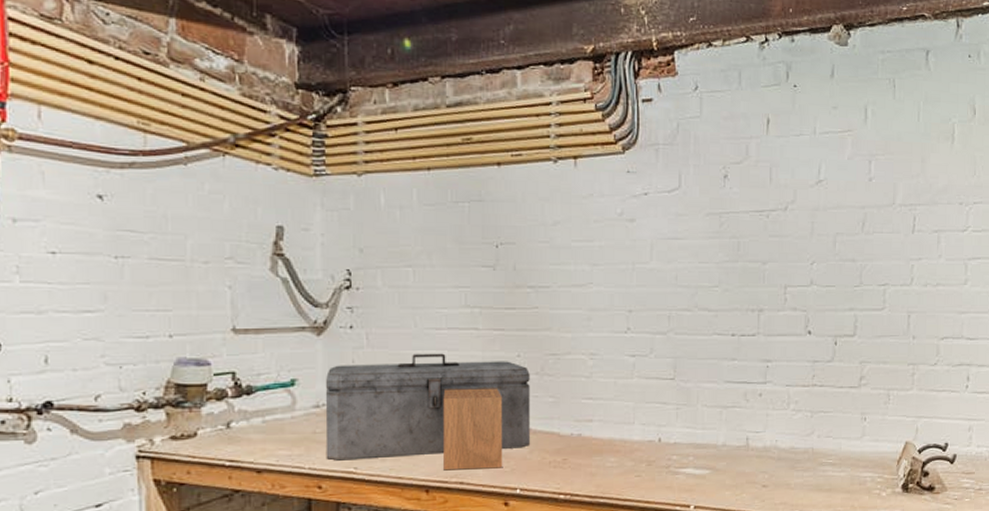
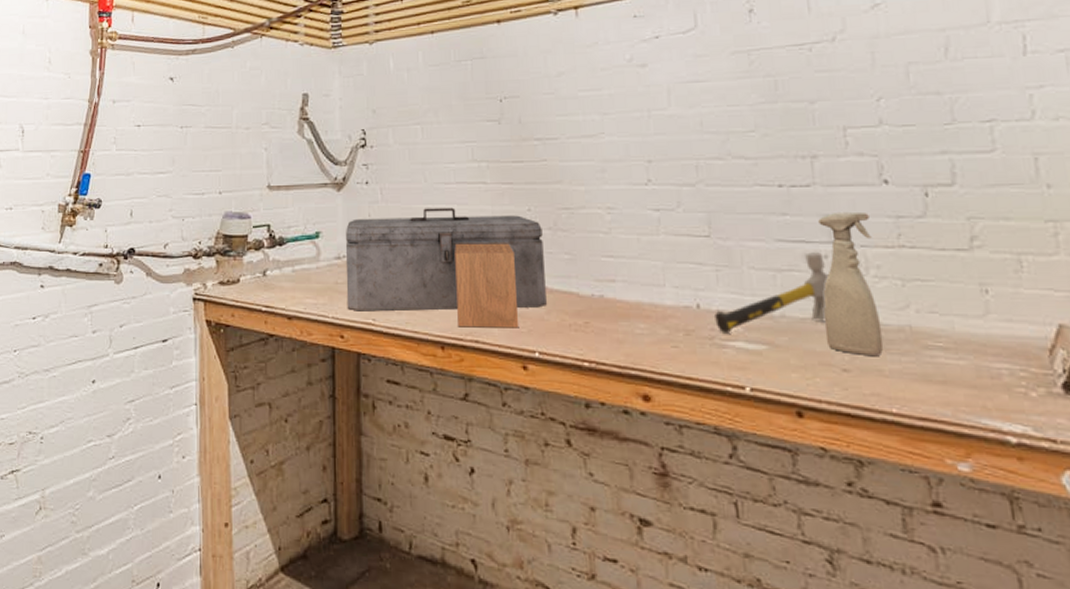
claw hammer: none [672,391,761,462] -> present [714,252,829,333]
spray bottle: none [753,357,795,474] -> present [818,211,884,357]

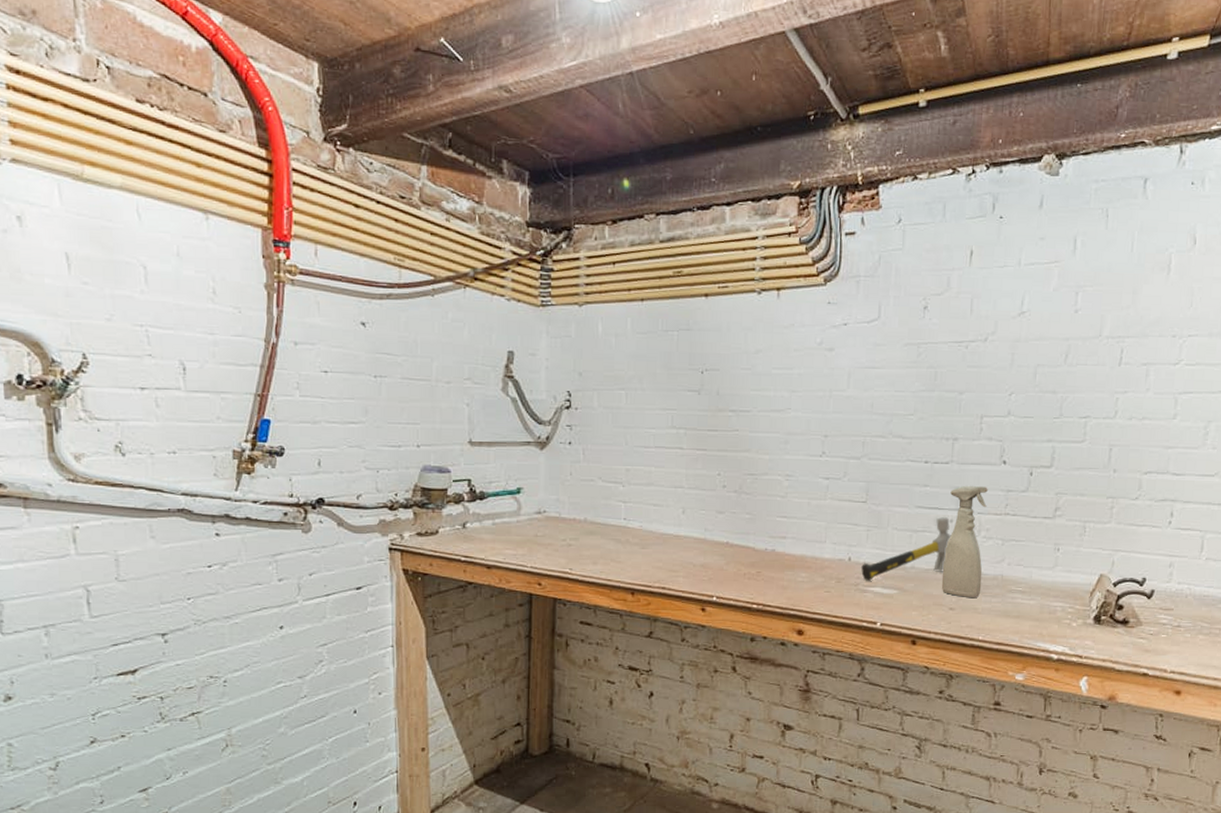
toolbox: present [345,207,547,312] -> none [545,469,729,562]
wooden block: present [454,243,518,328] -> none [648,502,702,577]

